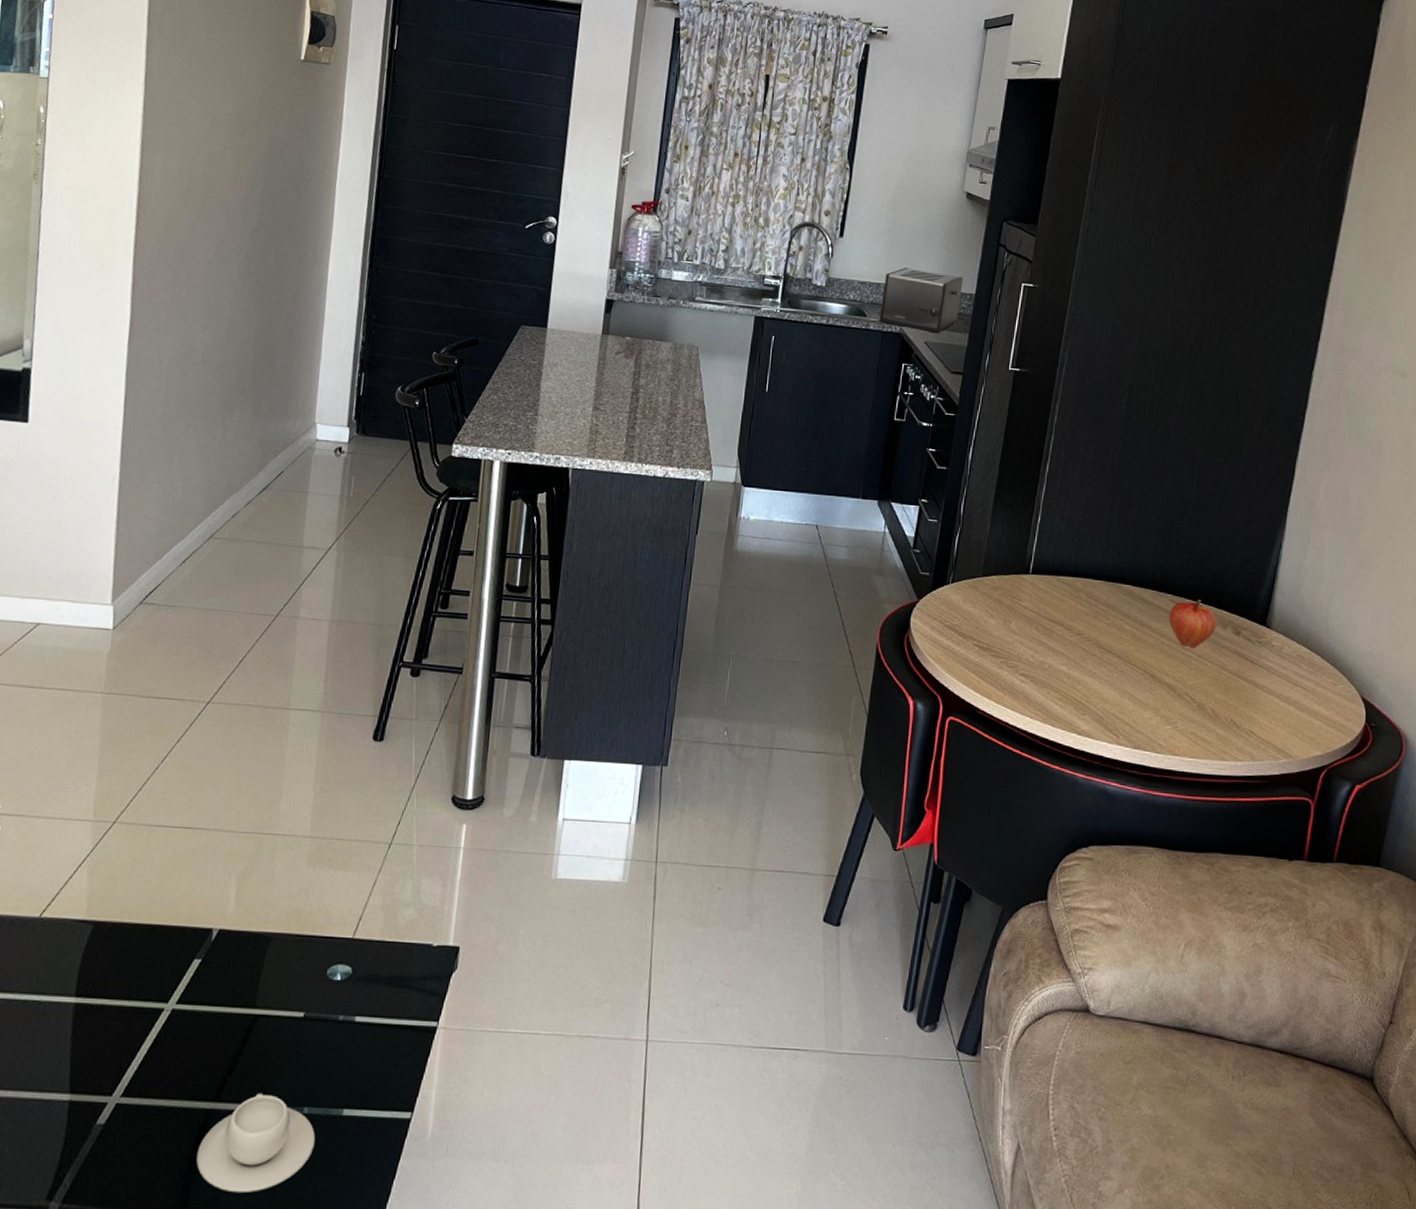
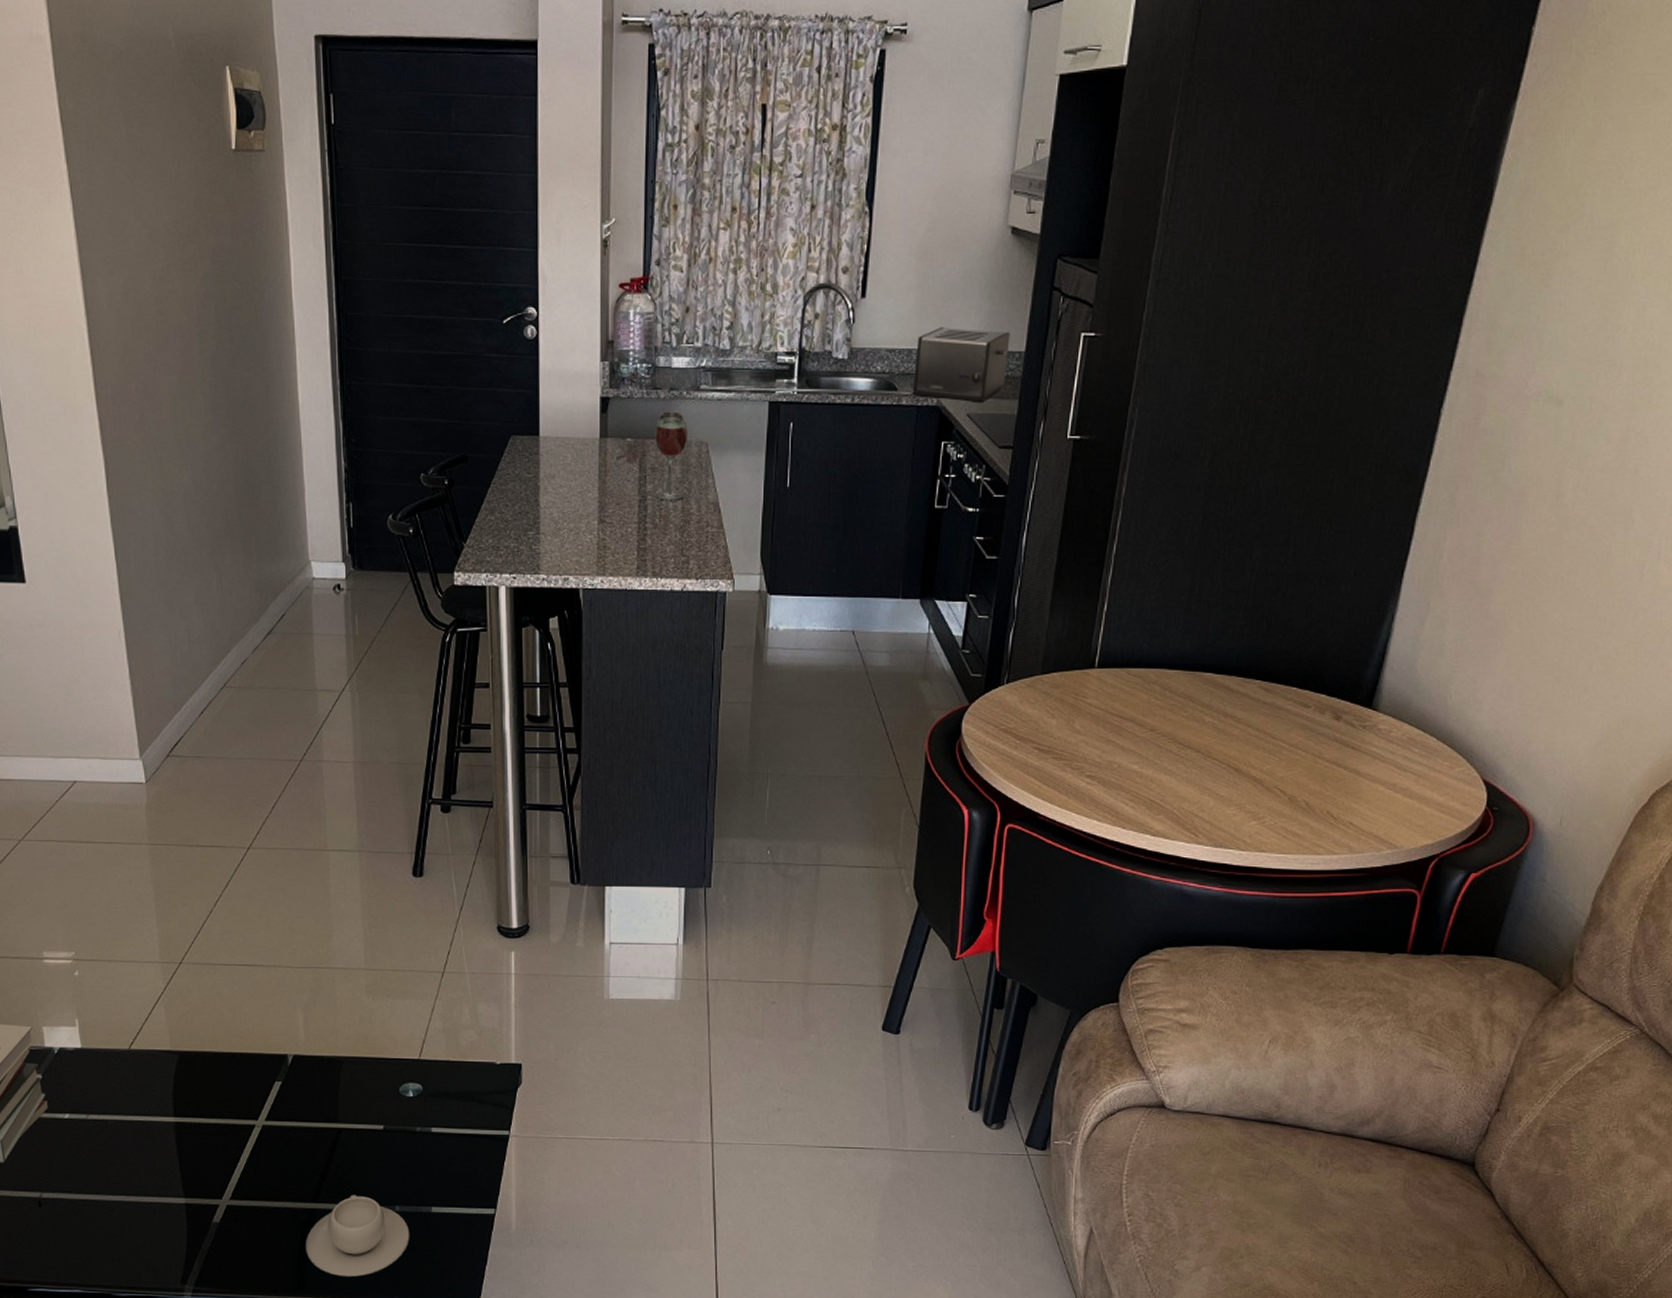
wineglass: none [648,316,681,395] -> present [655,411,687,500]
fruit: present [1168,599,1217,648] -> none [1256,683,1314,737]

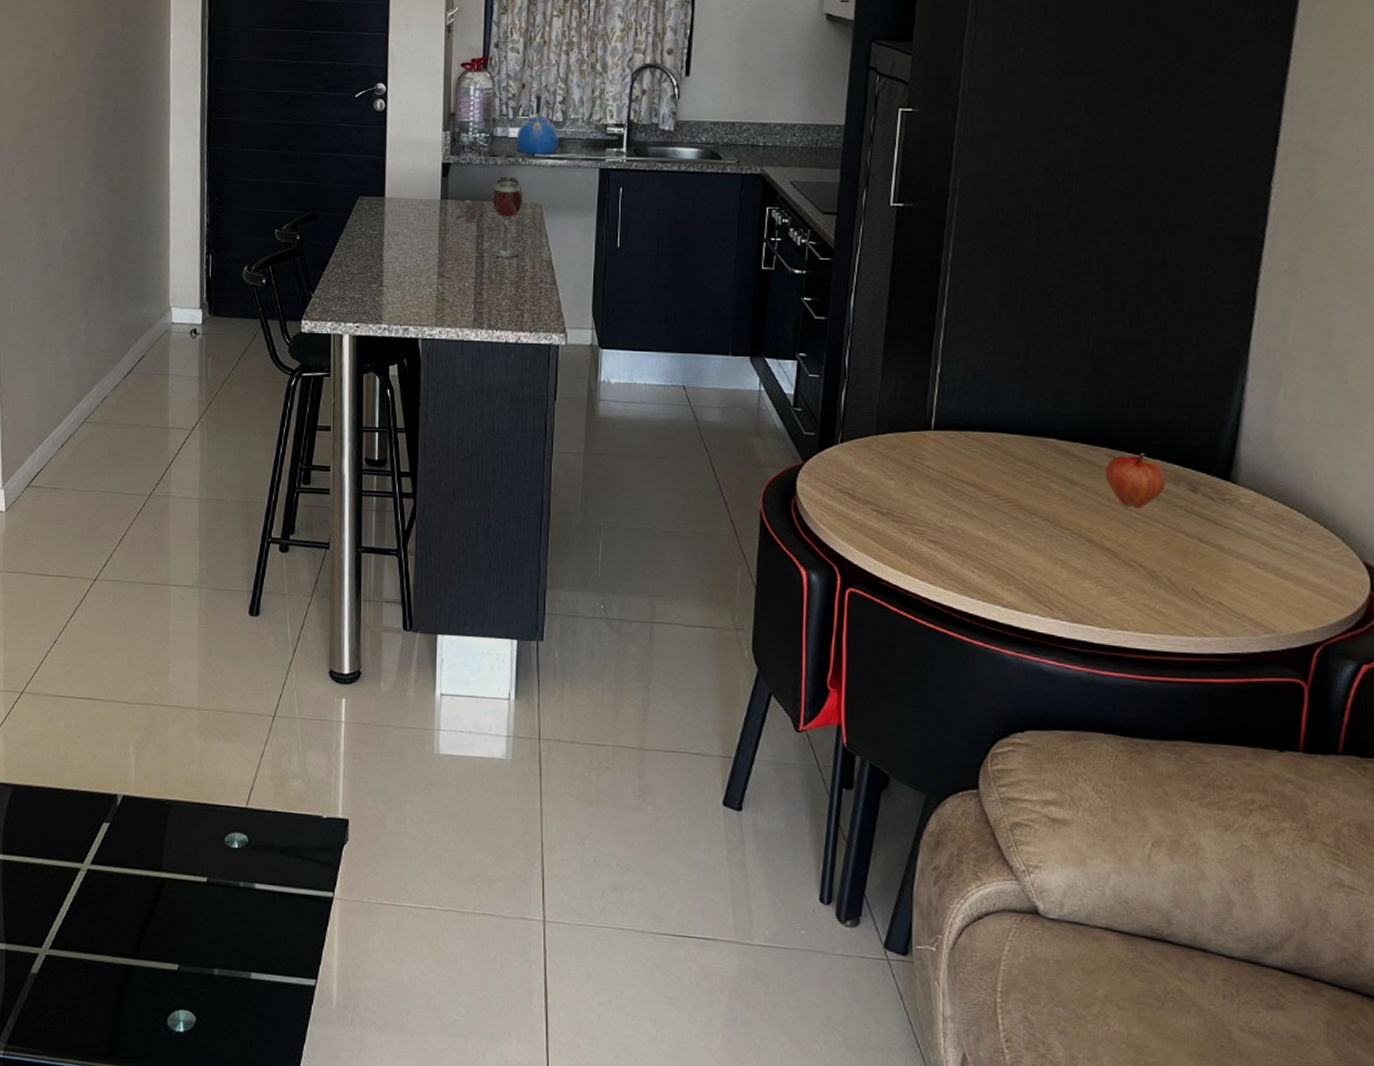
teacup: present [305,1194,410,1278] -> none [120,952,228,1047]
kettle: none [680,321,726,388] -> present [516,96,559,155]
toaster: present [912,327,1010,402] -> none [736,103,829,171]
fruit: none [1256,683,1314,737] -> present [1104,452,1167,508]

